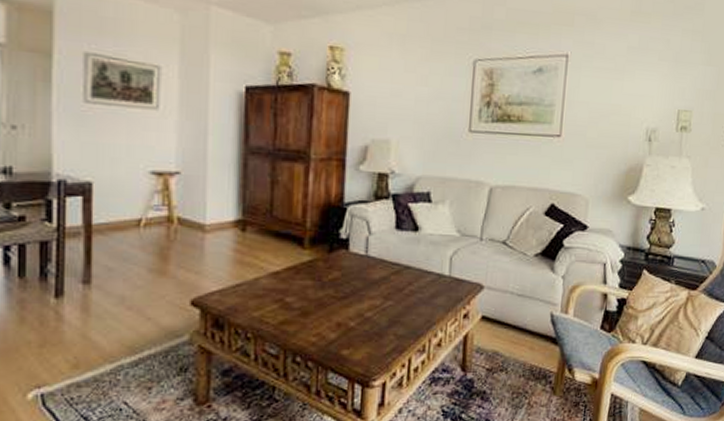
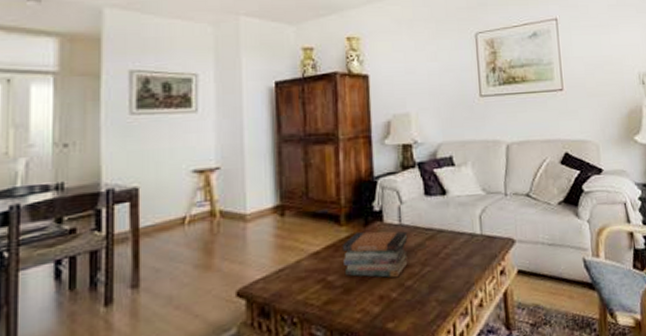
book stack: none [303,257,373,308] -> present [342,231,409,278]

